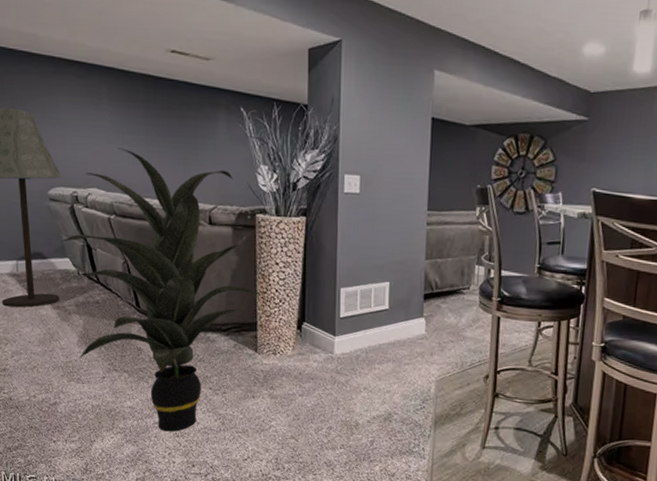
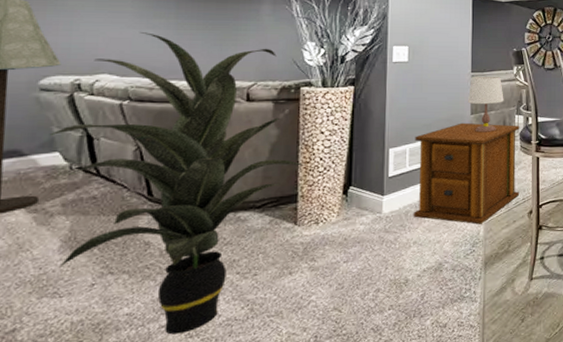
side table: none [364,268,480,381] -> present [414,122,520,225]
table lamp: none [423,215,464,282] -> present [468,76,504,133]

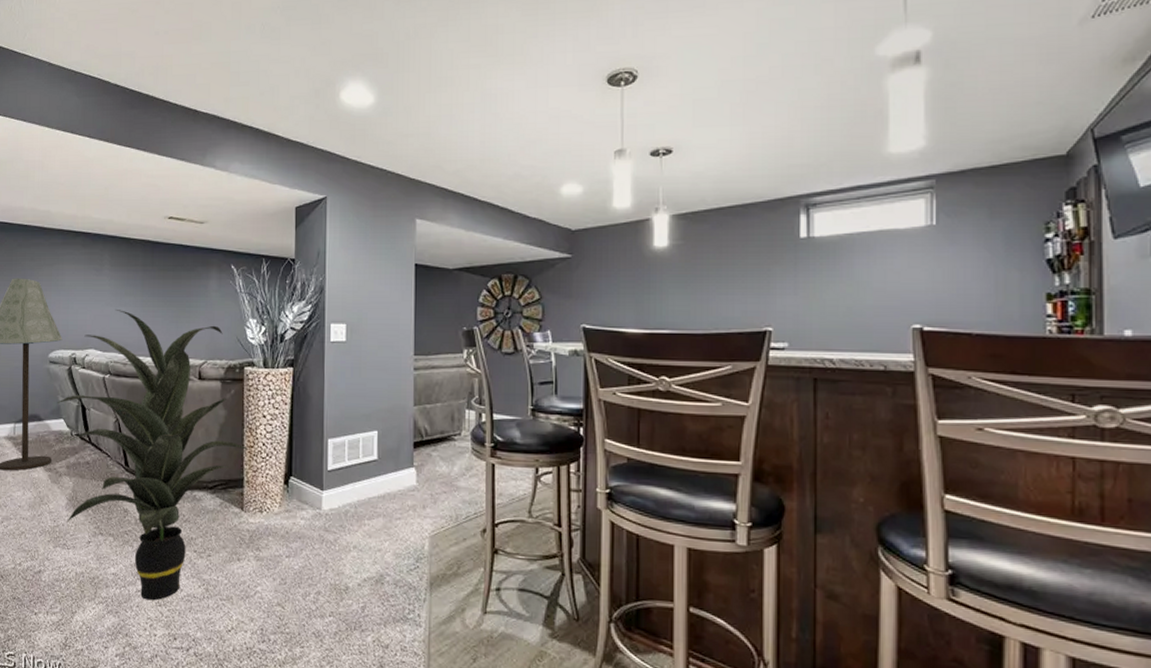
side table: present [414,122,520,225] -> none [353,415,471,537]
table lamp: present [468,76,504,133] -> none [411,360,452,428]

